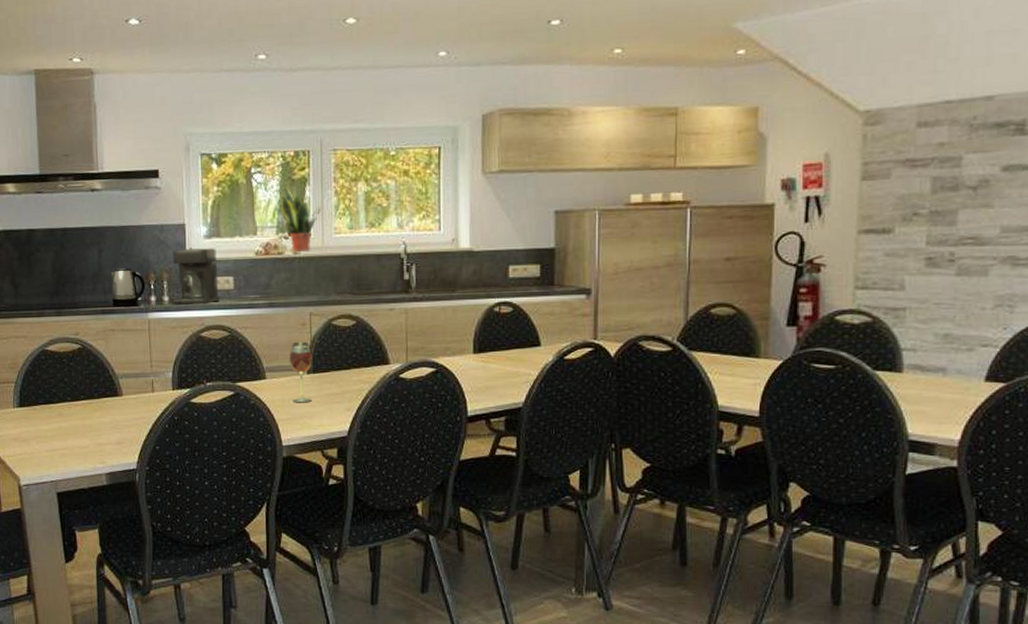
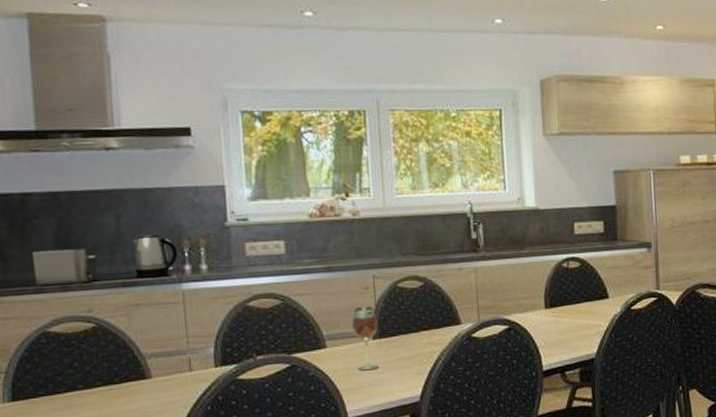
toaster: none [35,278,84,311] -> present [31,247,98,287]
coffee maker: present [171,248,220,305] -> none [210,211,270,274]
potted plant: present [280,186,322,253] -> none [335,146,381,214]

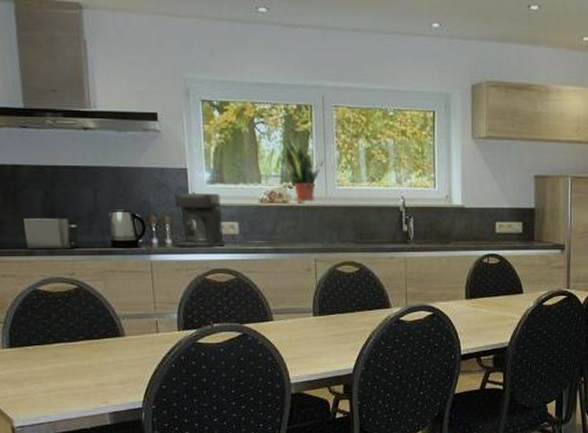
coffee maker: none [210,211,270,274] -> present [174,193,225,249]
potted plant: none [335,146,381,214] -> present [284,138,325,202]
wineglass: present [352,306,380,371] -> none [296,287,319,343]

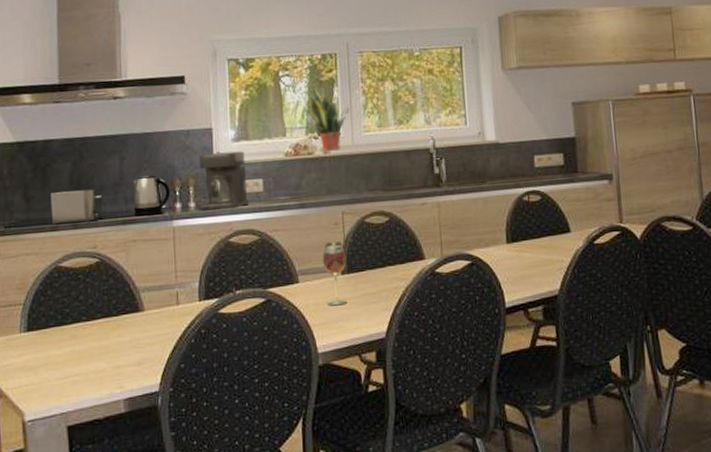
wineglass: none [296,287,319,343] -> present [323,242,348,306]

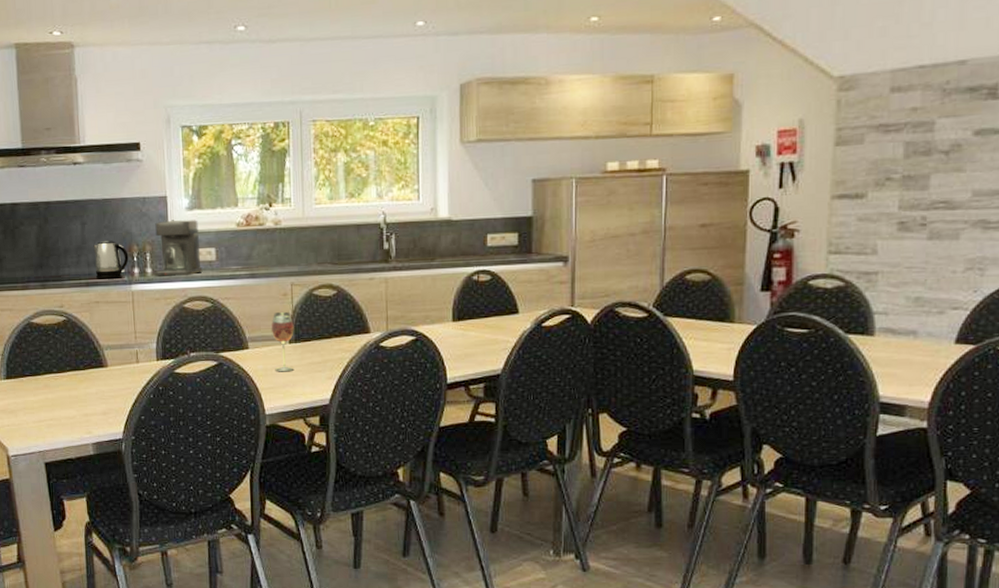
toaster: present [50,187,103,225] -> none [19,251,68,284]
potted plant: present [309,88,350,152] -> none [261,158,302,223]

